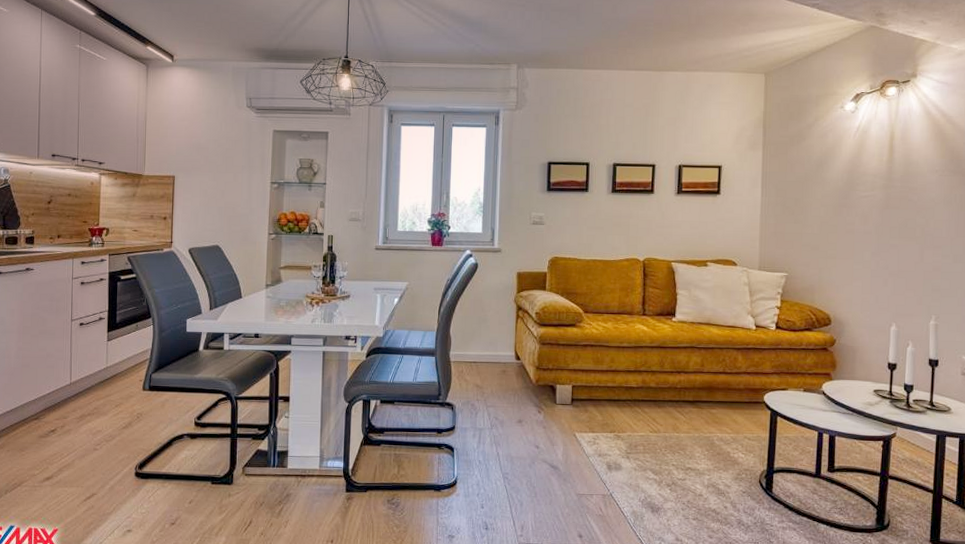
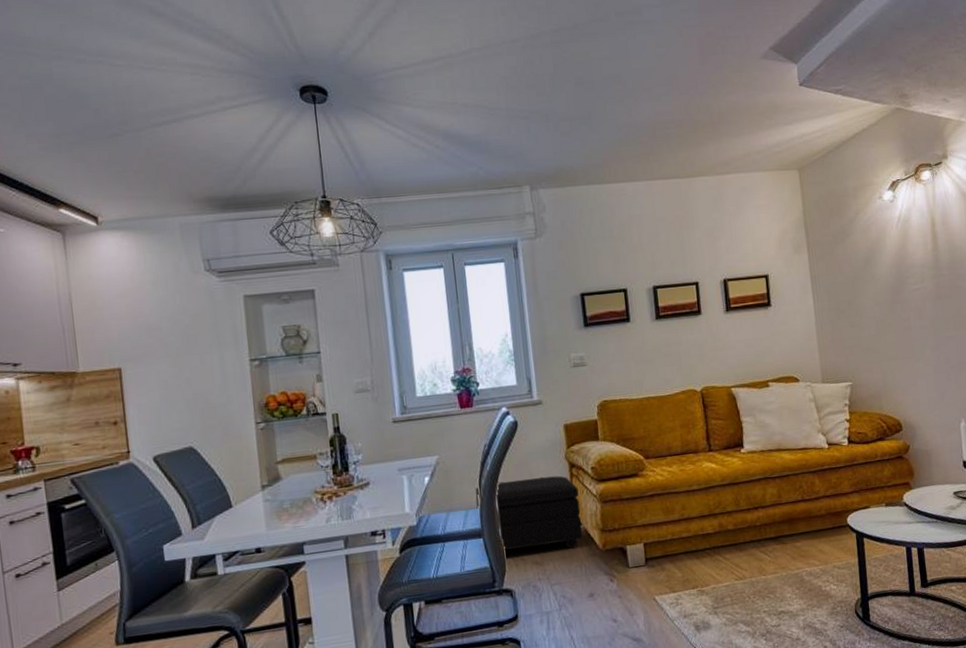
footstool: none [433,312,522,379] -> present [475,475,584,550]

